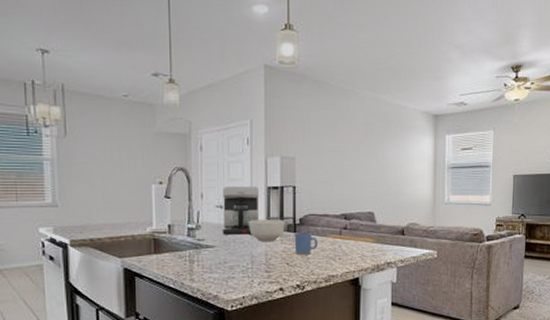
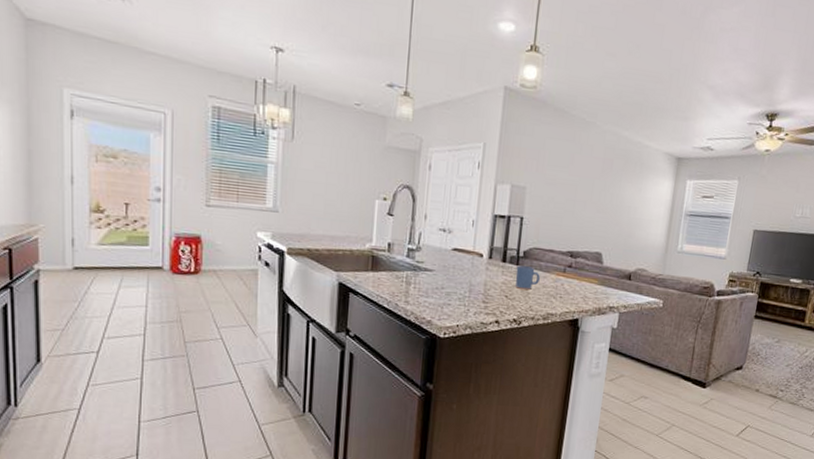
coffee maker: present [222,186,258,235] -> none [442,209,485,262]
bowl: present [248,218,285,241] -> none [470,247,509,272]

